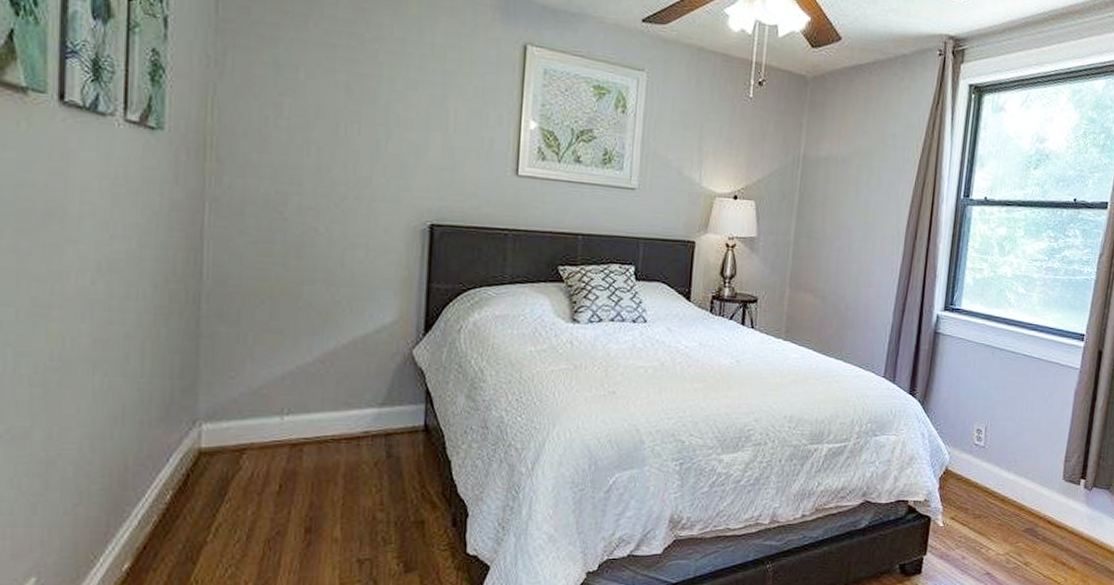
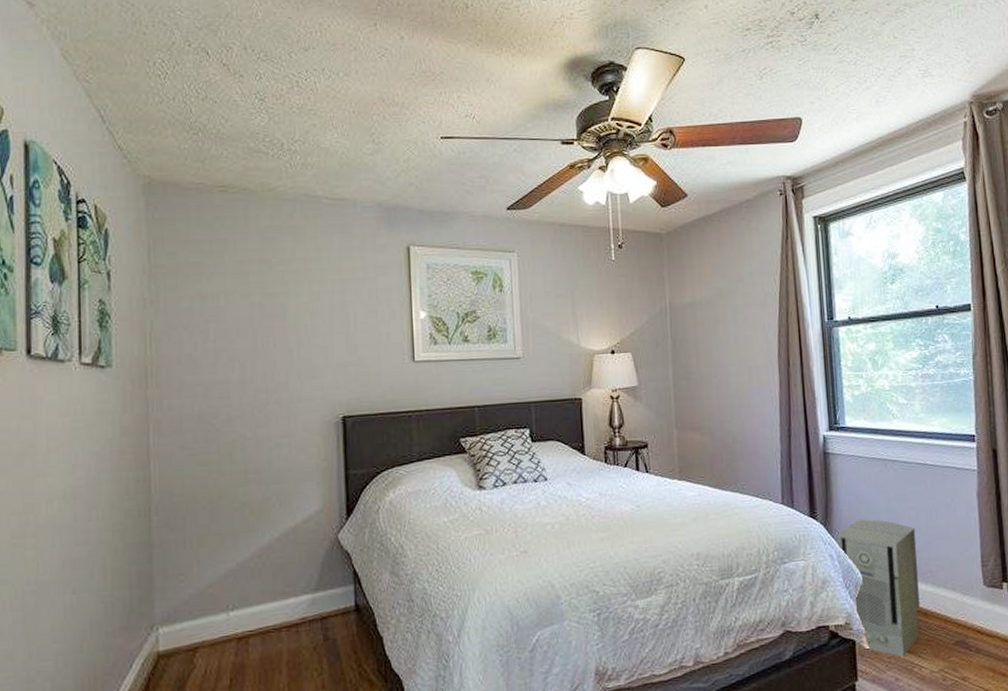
air purifier: none [932,402,1009,537] -> present [838,519,920,657]

